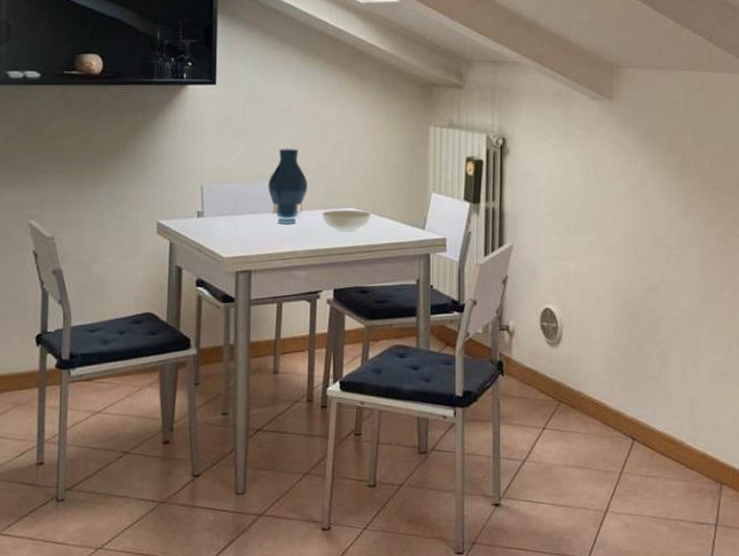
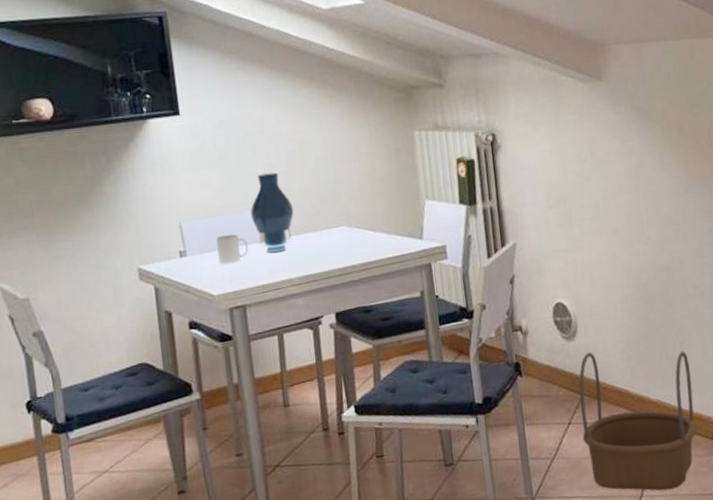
mug: none [232,202,261,229] -> present [216,234,248,265]
bowl: present [322,210,372,232] -> none [312,228,365,253]
basket: none [555,360,669,509] -> present [579,351,697,491]

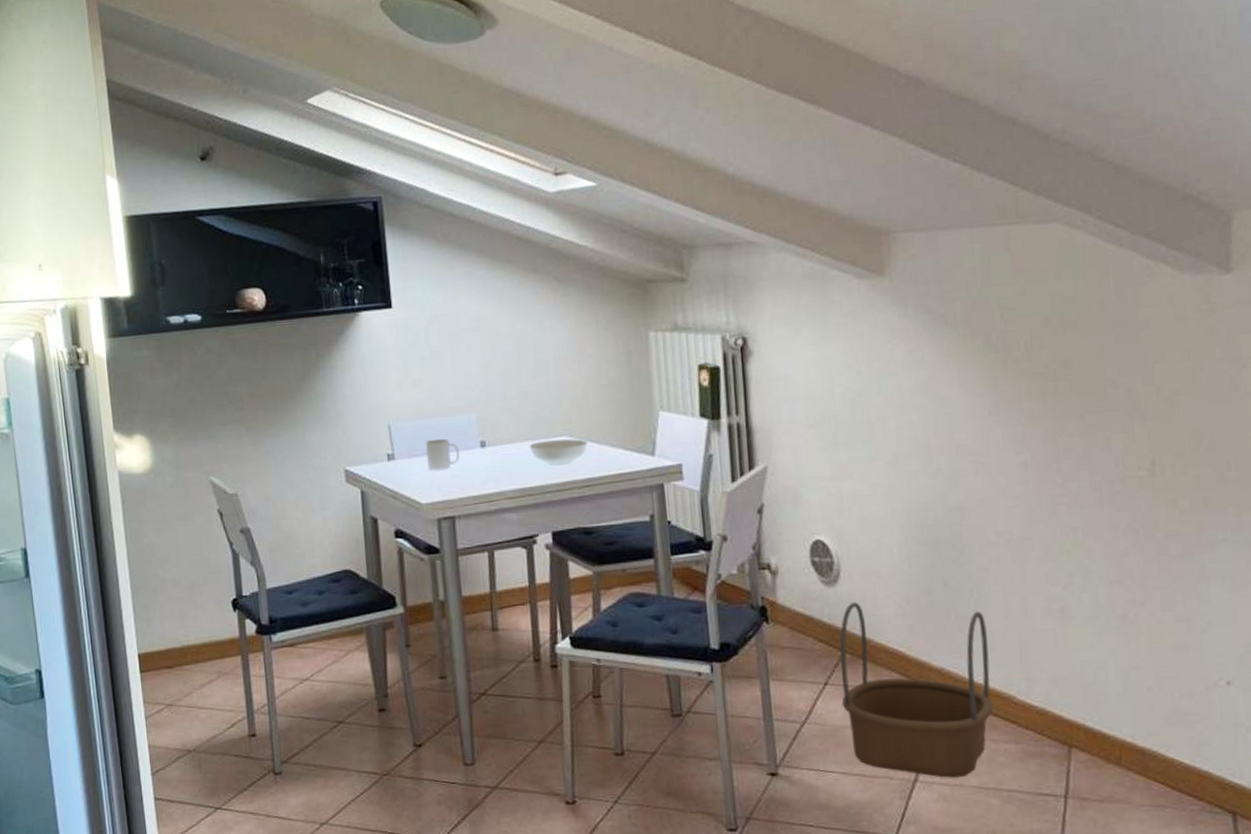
vase: present [250,172,294,253] -> none [462,373,510,461]
bowl: none [312,228,365,253] -> present [529,439,588,466]

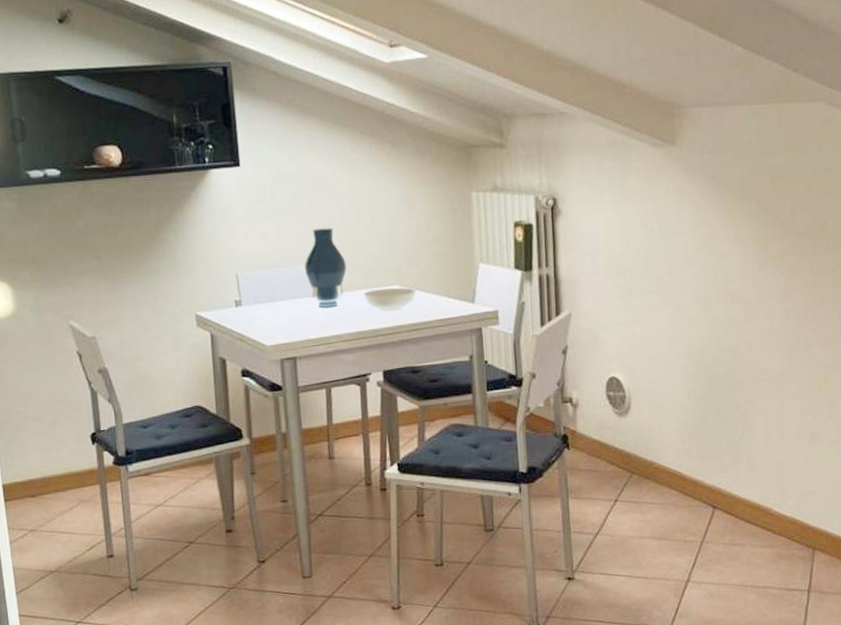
mug: present [426,439,459,471] -> none [270,287,301,316]
vase: none [462,373,510,461] -> present [304,228,347,308]
basket: present [840,601,994,778] -> none [629,430,754,578]

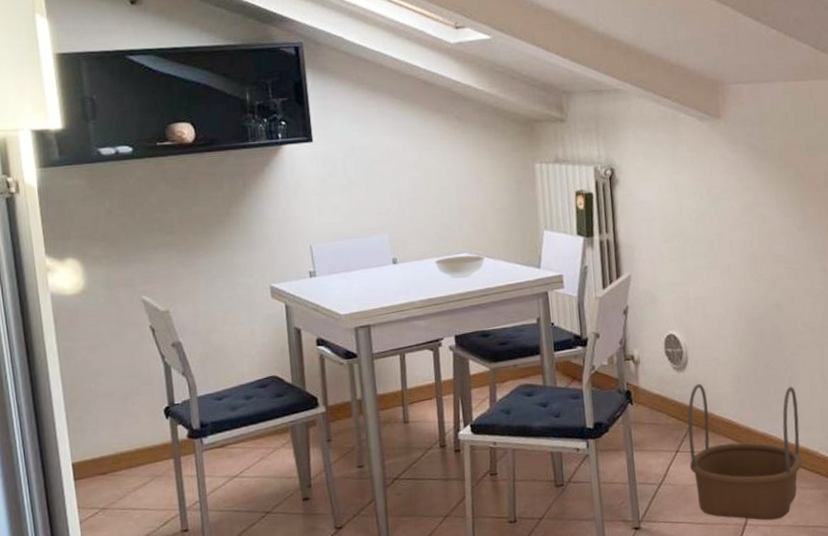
vase: present [304,228,347,308] -> none [376,199,418,276]
basket: none [629,430,754,578] -> present [688,383,803,521]

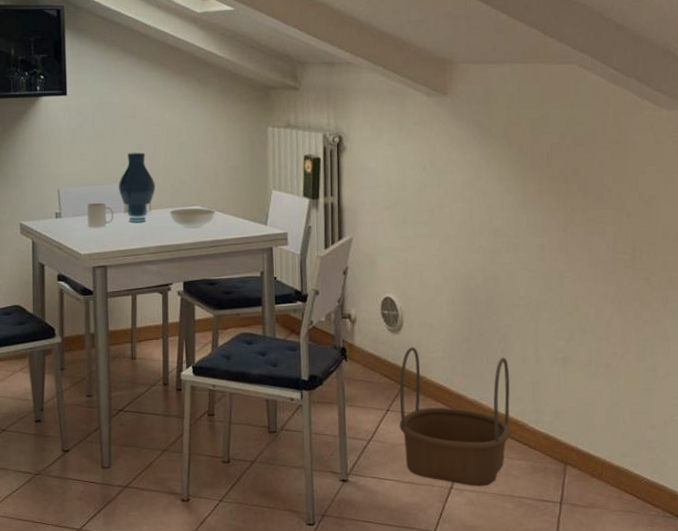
mug: none [344,257,374,286] -> present [87,203,113,228]
vase: none [376,199,418,276] -> present [118,152,155,222]

